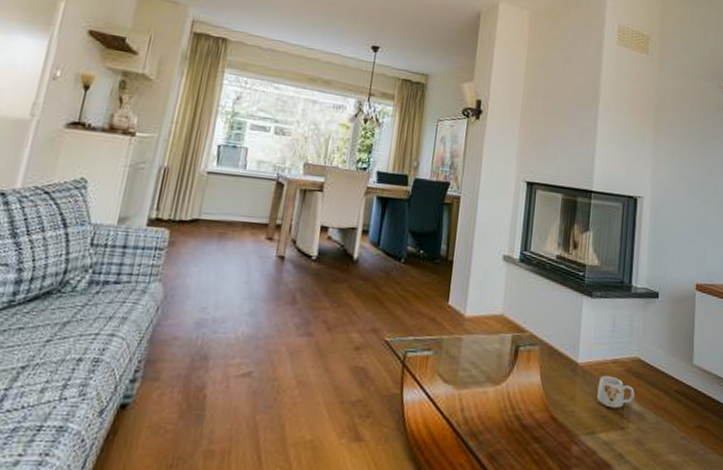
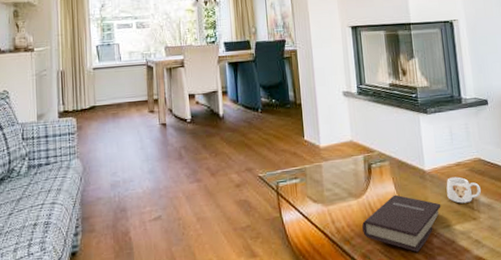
book: none [494,387,589,460] -> present [362,194,441,253]

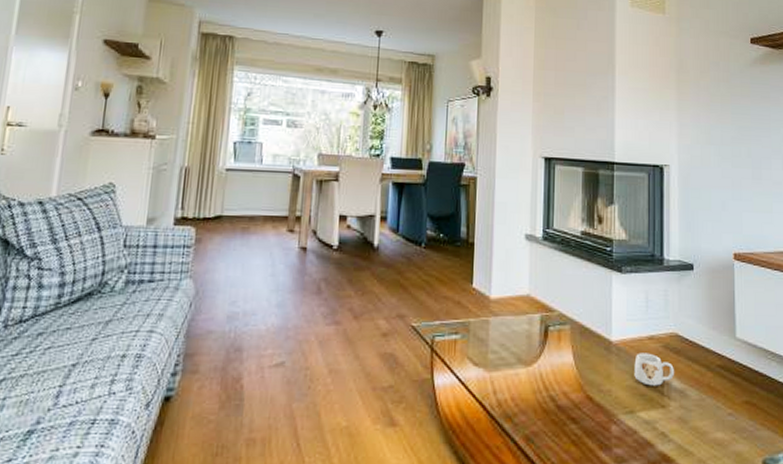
book: present [362,194,441,253] -> none [529,366,626,441]

